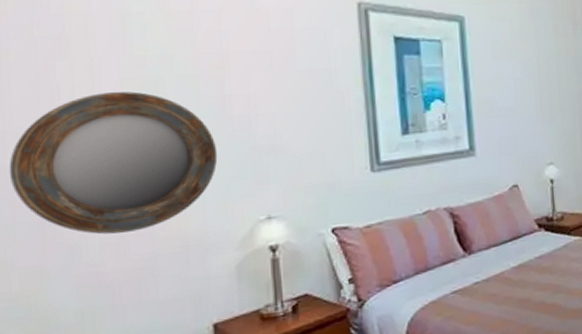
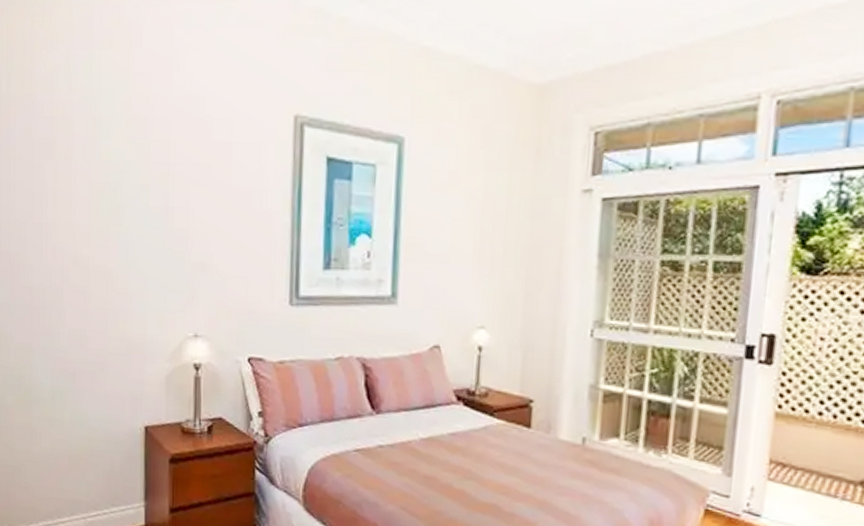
home mirror: present [9,91,218,235] -> none [11,195,159,328]

